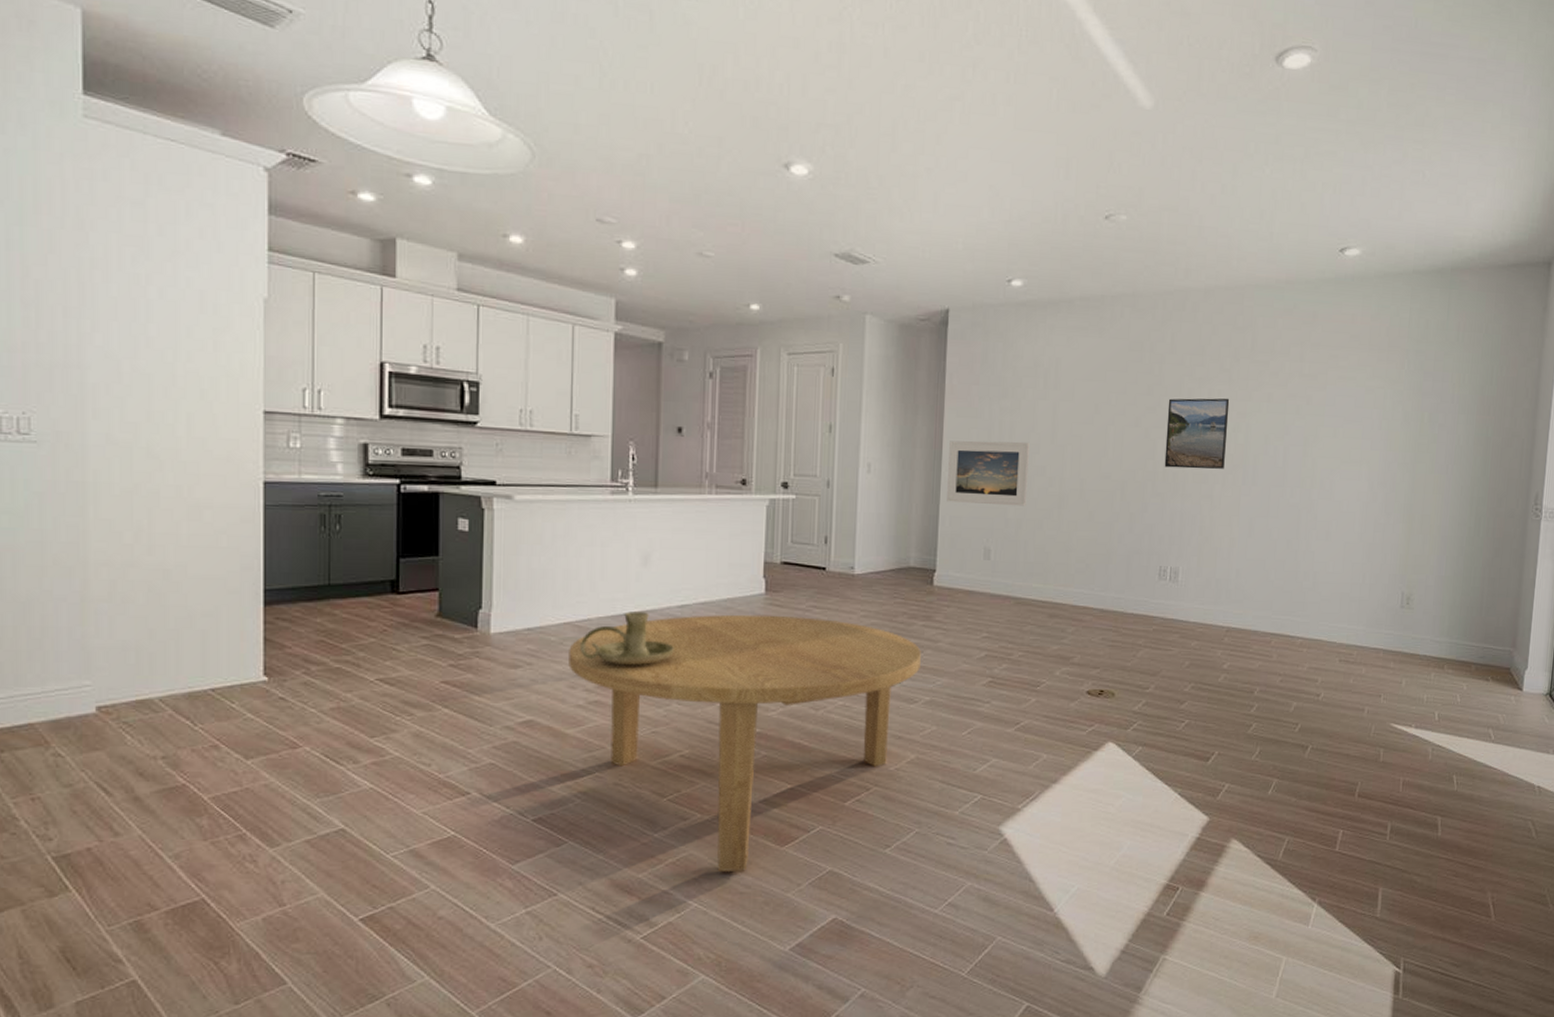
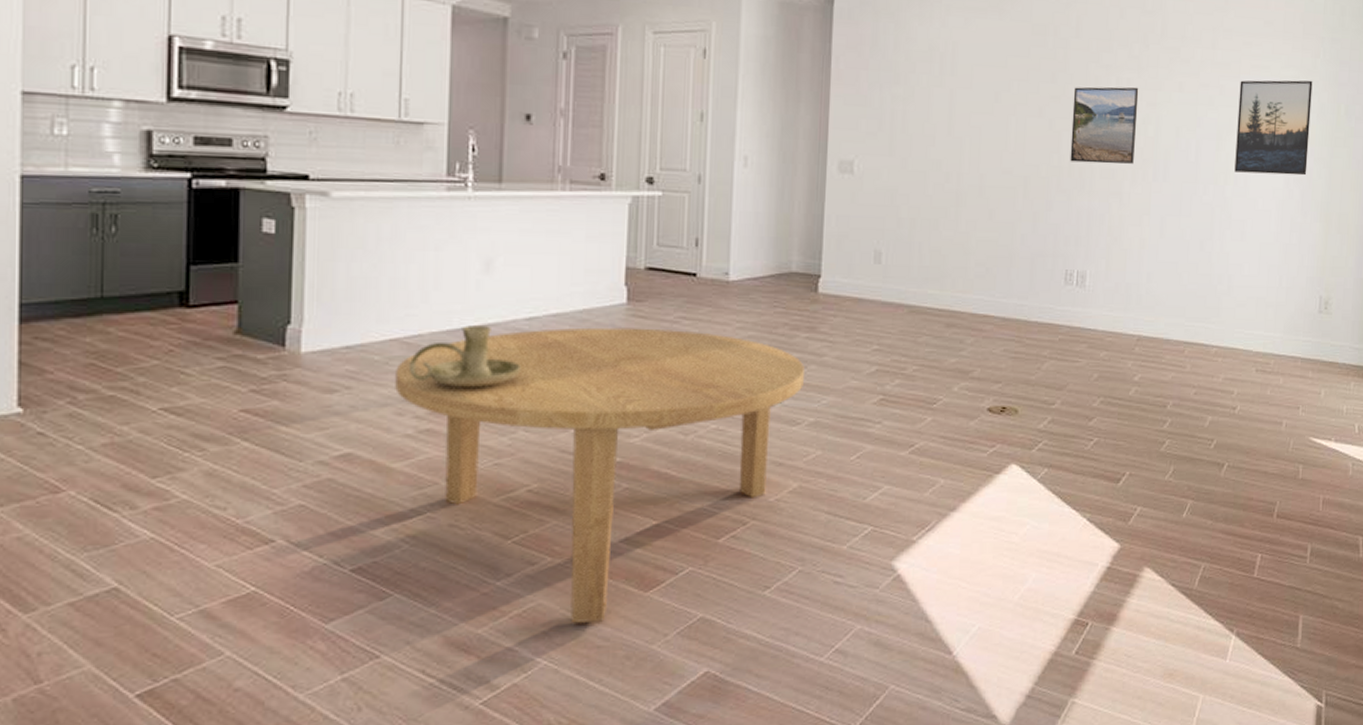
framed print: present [947,440,1030,507] -> none [833,131,924,205]
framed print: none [1320,390,1397,480] -> present [1234,80,1313,176]

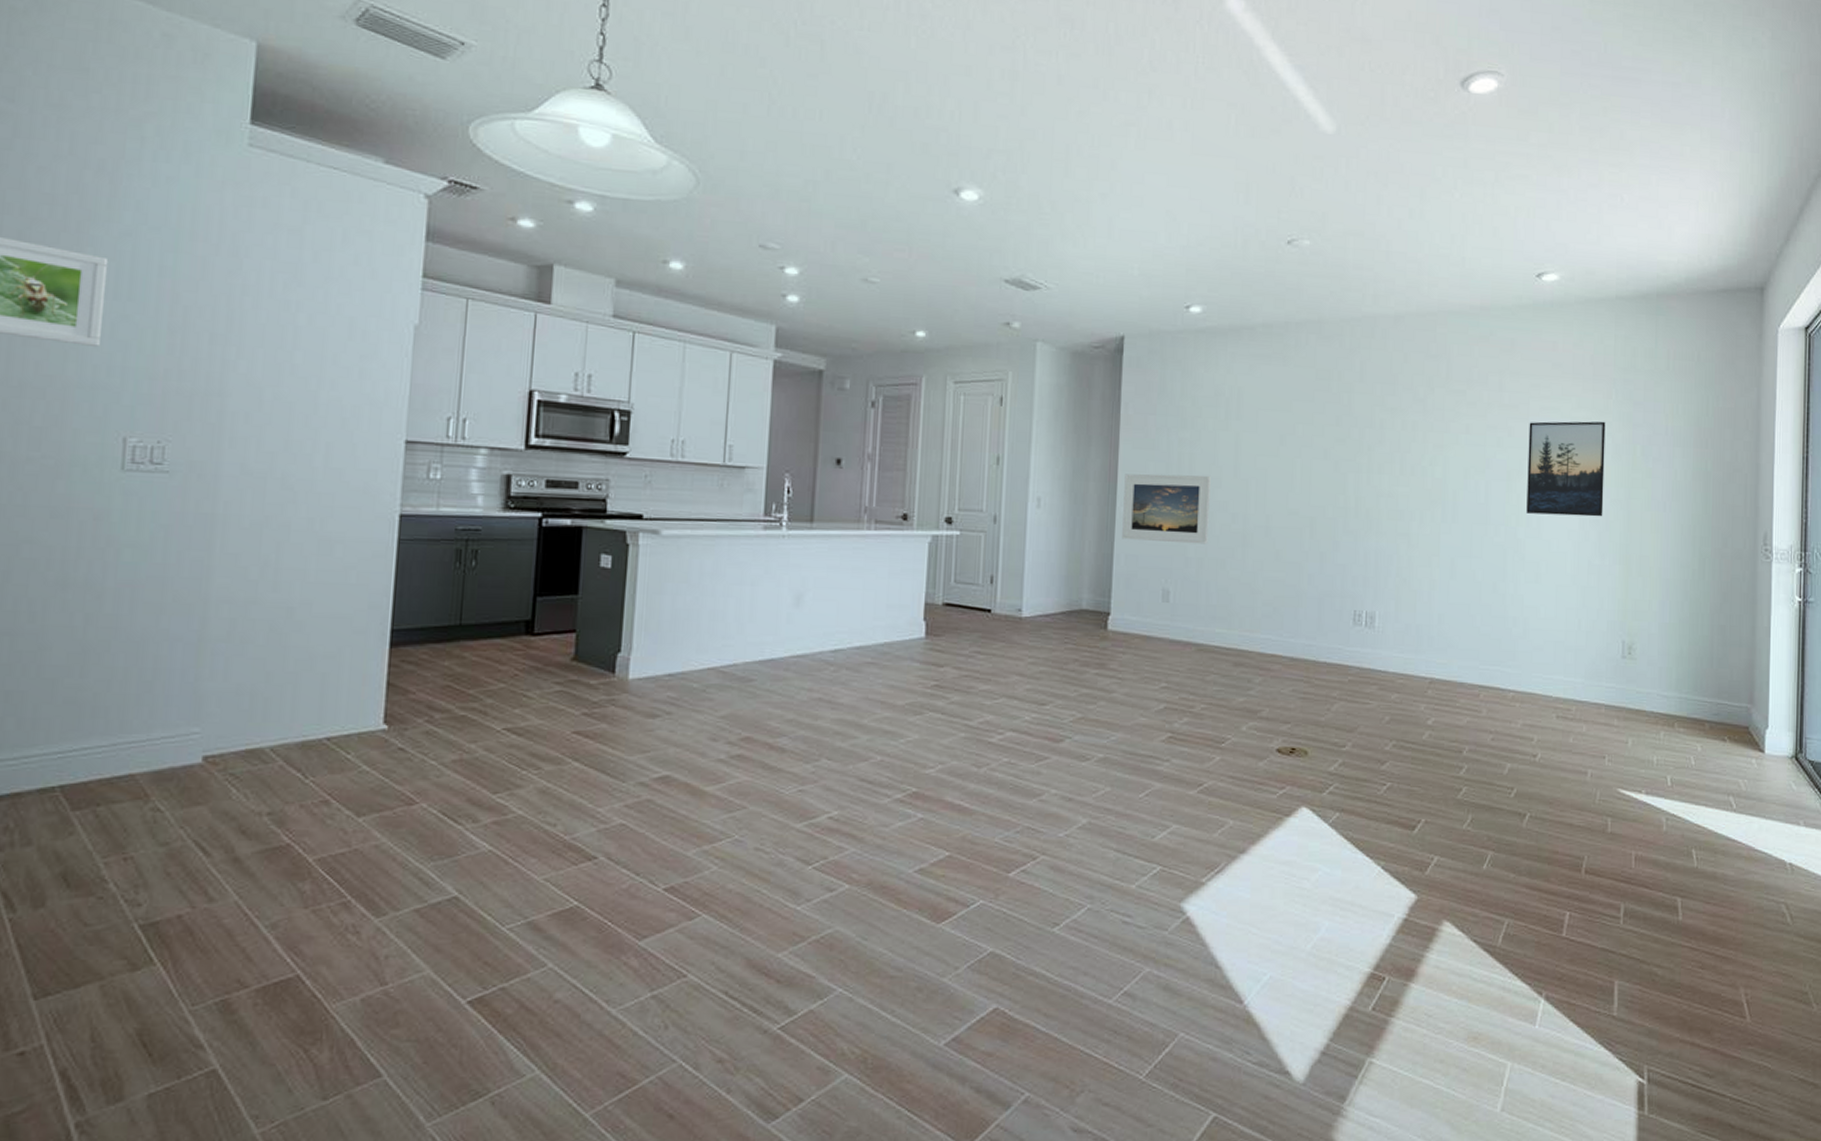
dining table: present [395,327,804,623] -> none [711,660,1094,951]
candle holder: present [410,325,521,387] -> none [724,656,825,715]
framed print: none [833,131,924,205] -> present [1122,473,1211,545]
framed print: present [1070,86,1139,164] -> none [1356,429,1425,505]

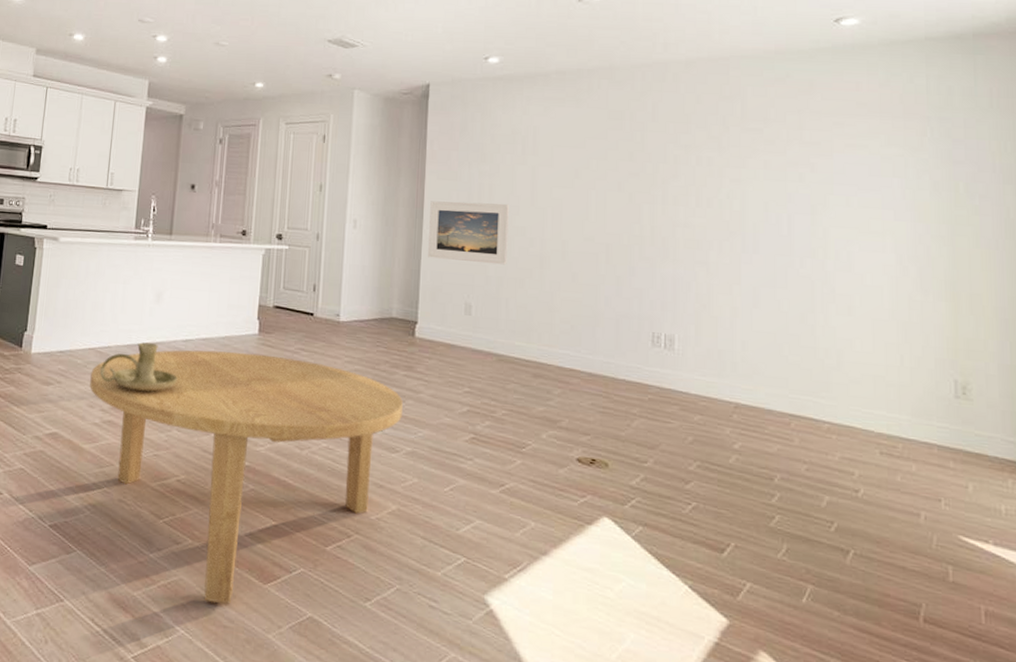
dining table: none [711,660,1094,951] -> present [90,350,403,604]
candle holder: none [724,656,825,715] -> present [100,342,177,392]
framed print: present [1526,421,1606,517] -> none [833,158,924,253]

